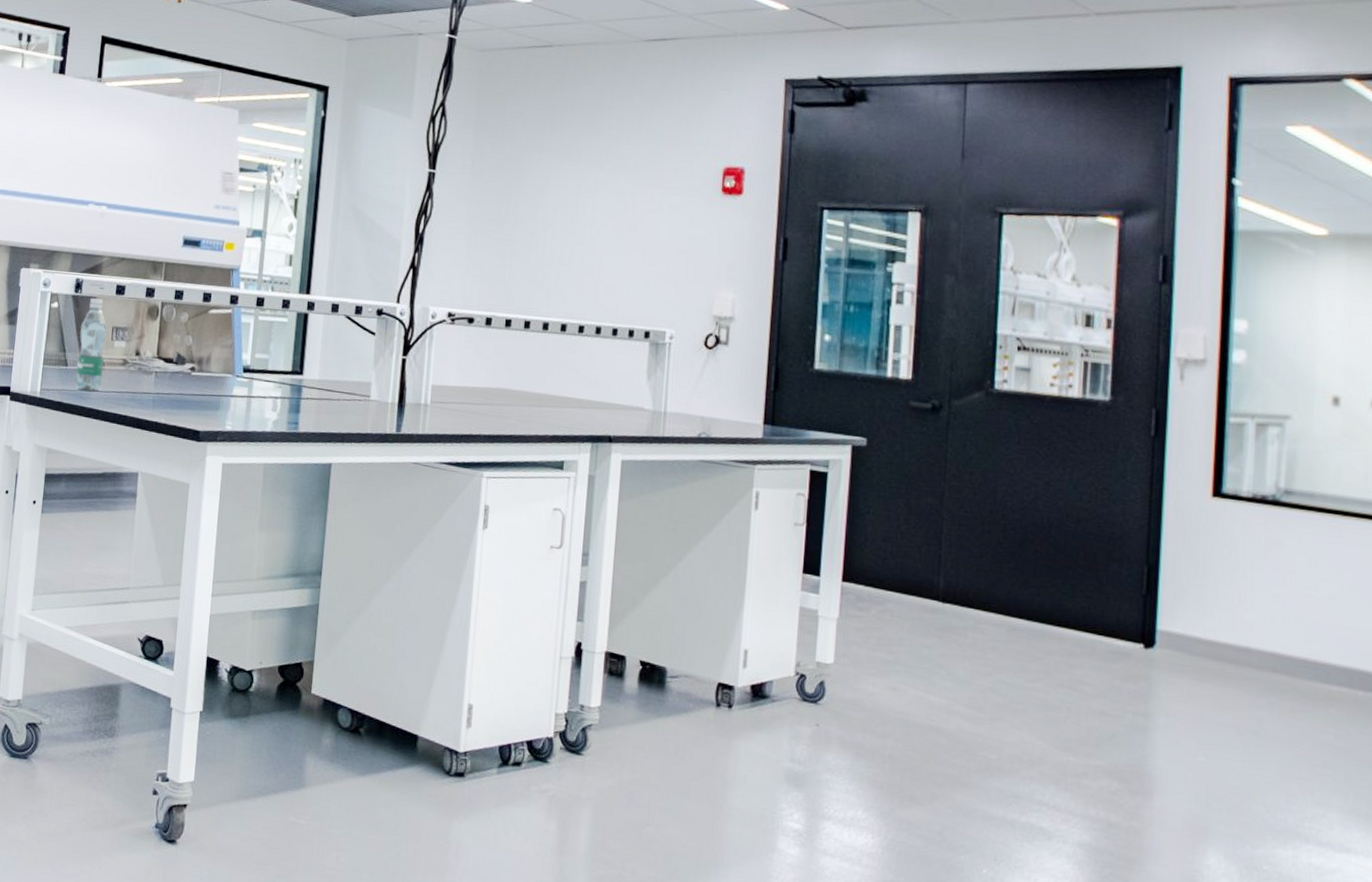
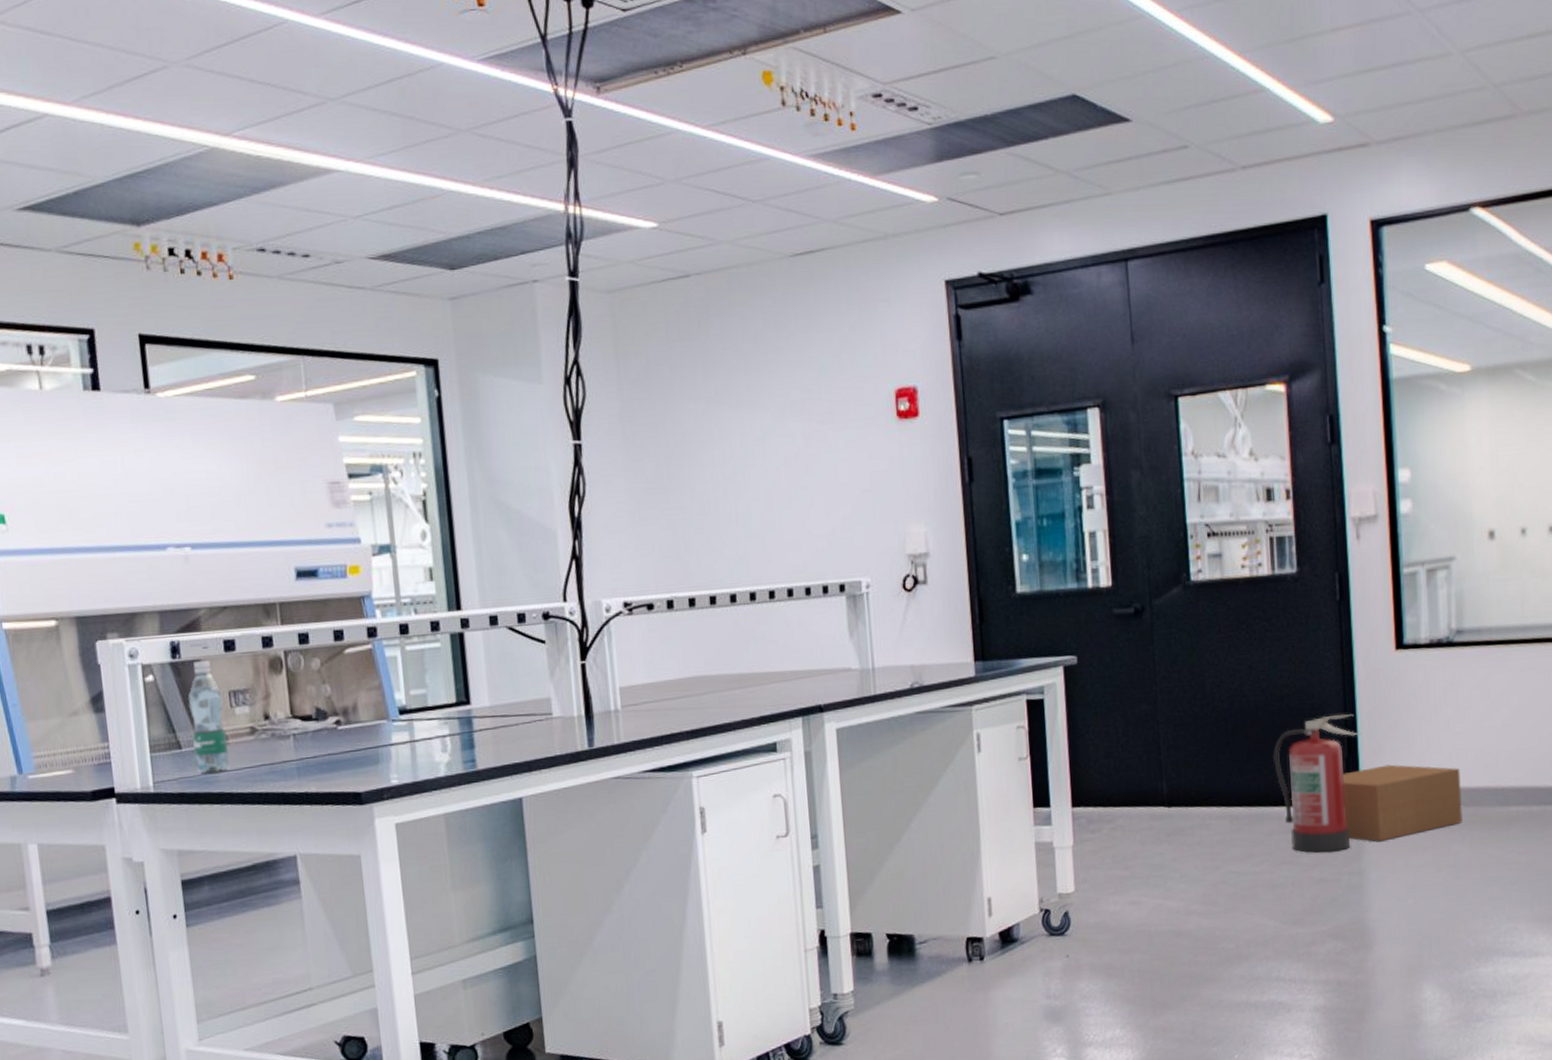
fire extinguisher: none [1061,547,1163,688] -> present [1272,713,1360,853]
cardboard box: none [1135,609,1274,690] -> present [1342,764,1463,842]

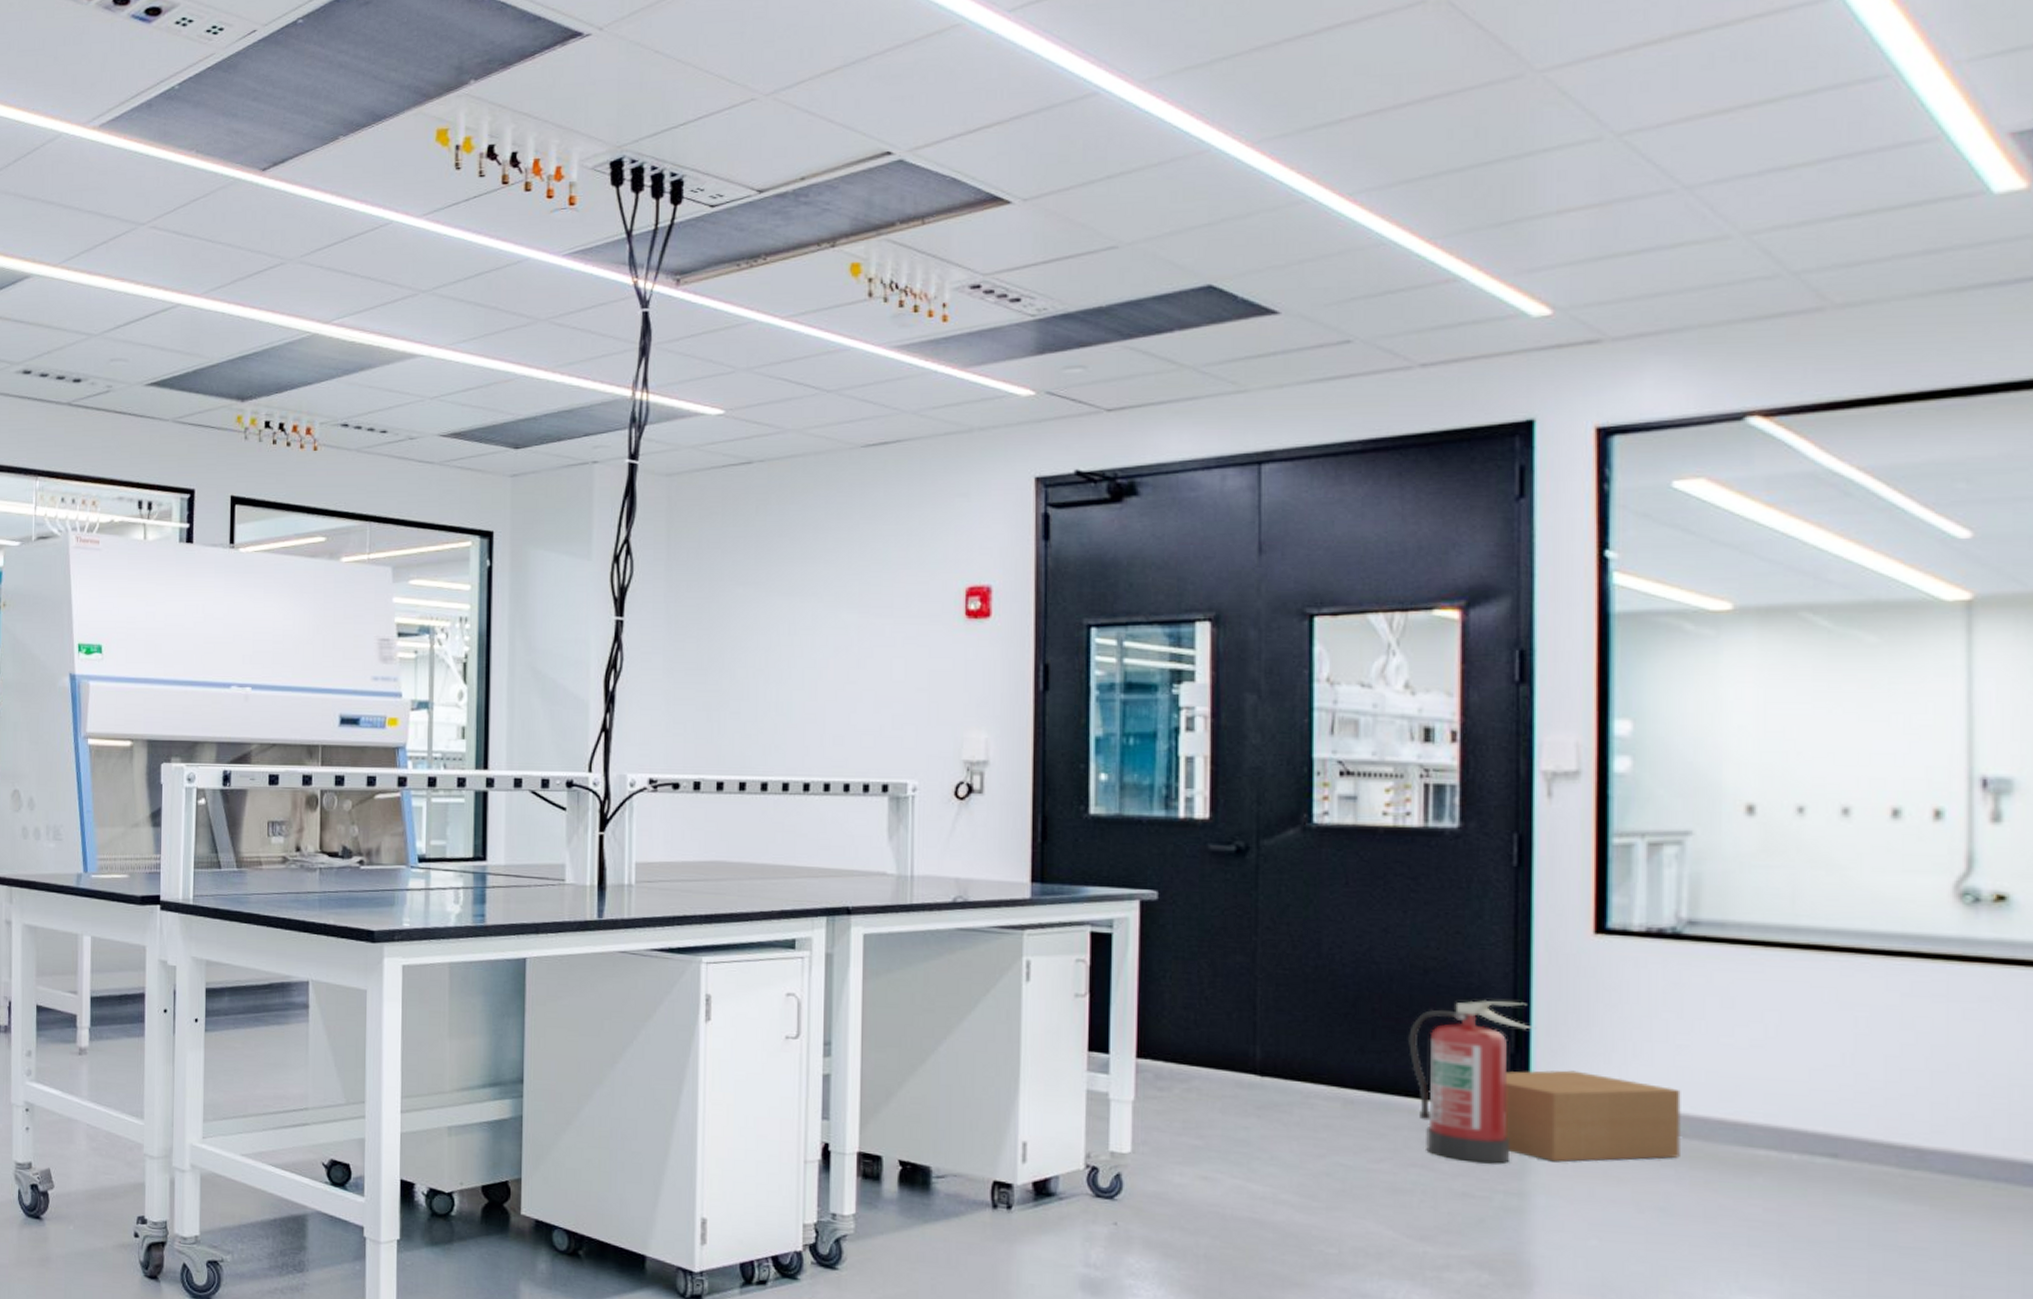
bottle: present [188,661,229,773] -> none [231,791,261,893]

